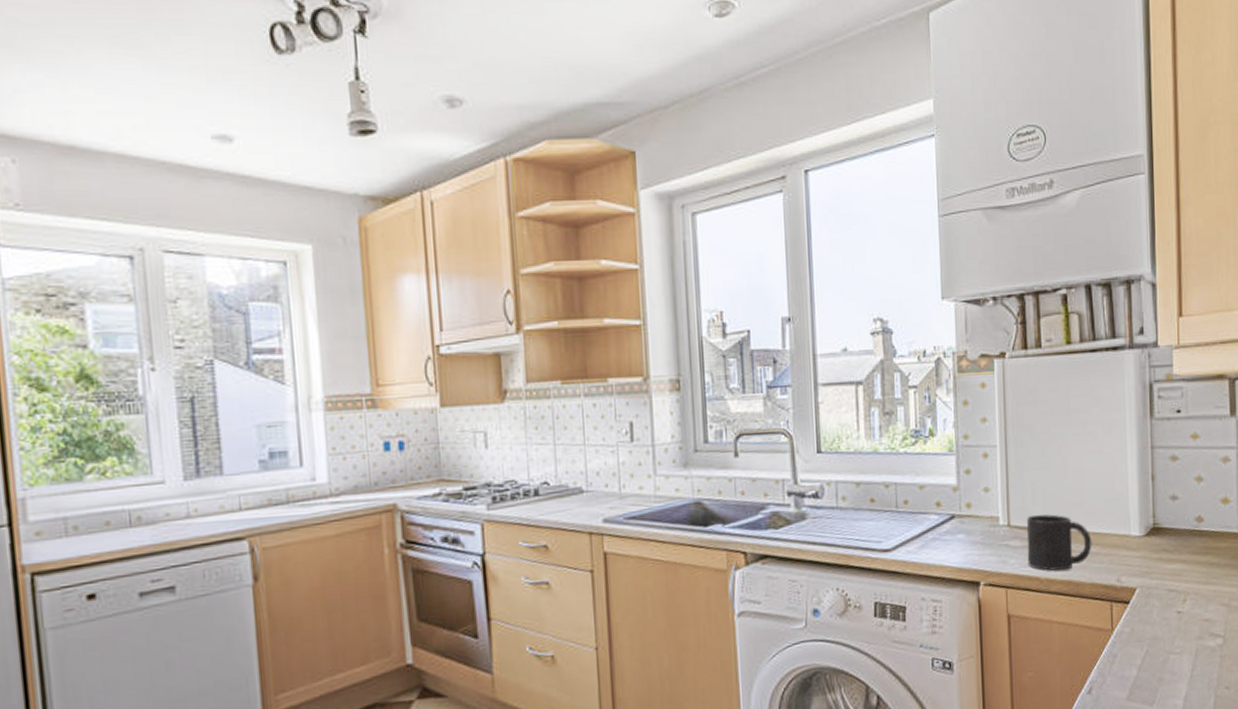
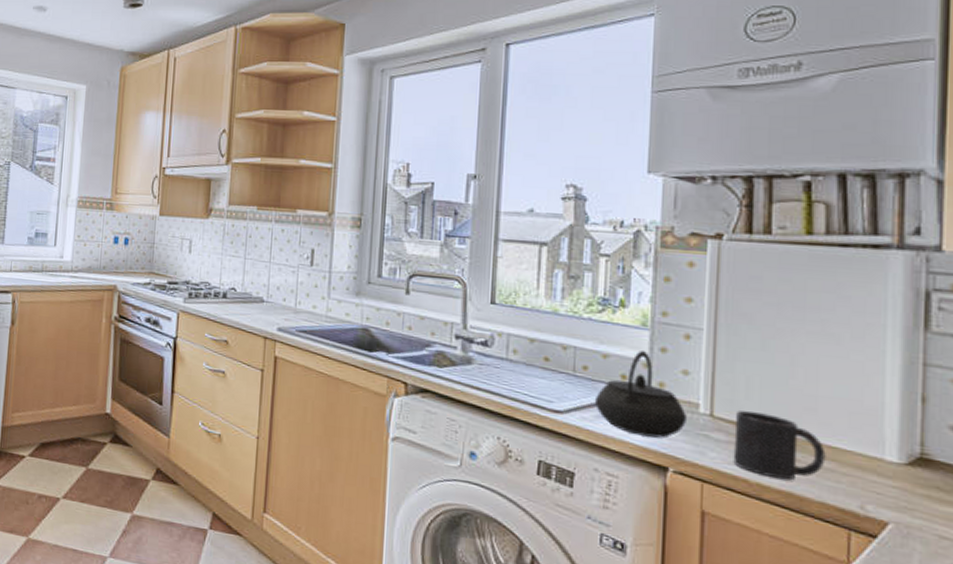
kettle: none [916,475,990,558] -> present [594,349,687,438]

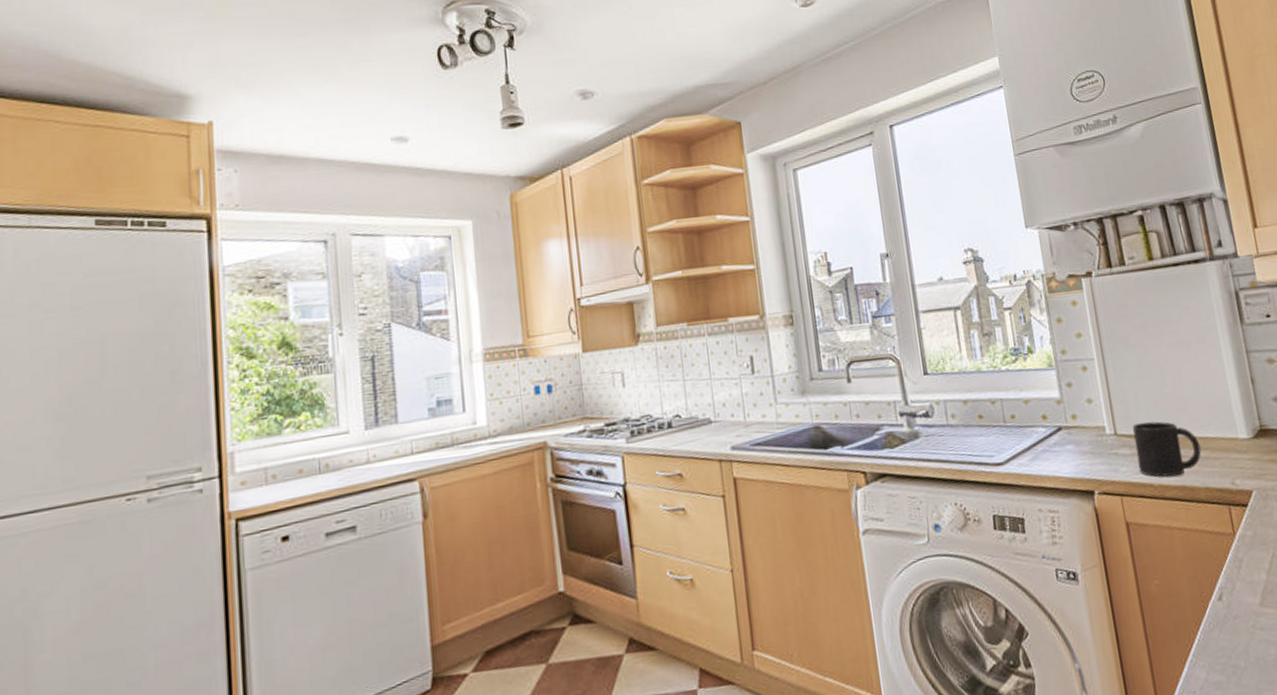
kettle: present [594,349,687,438] -> none [1025,388,1099,469]

